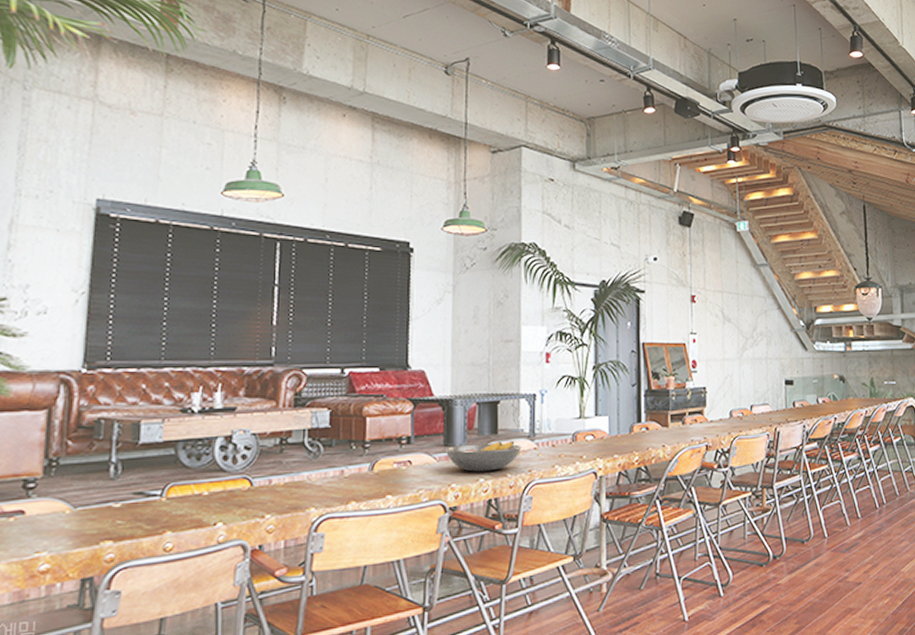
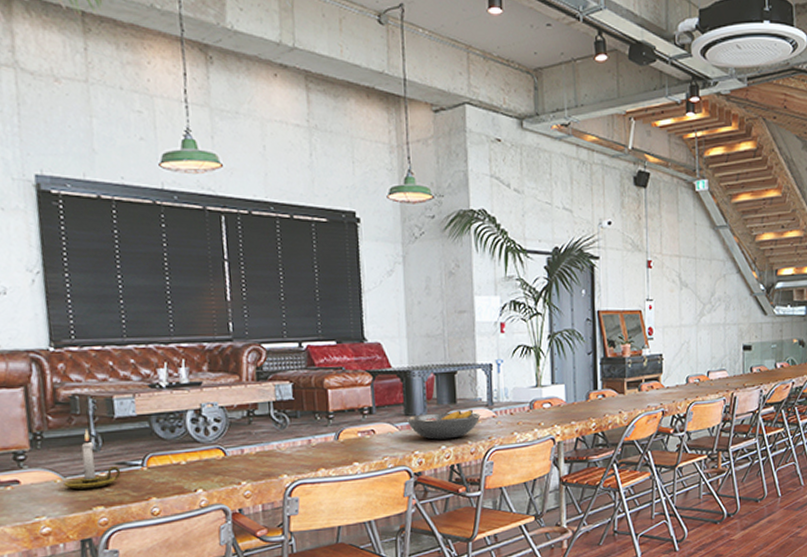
candle holder: none [73,455,137,522] -> present [64,429,121,490]

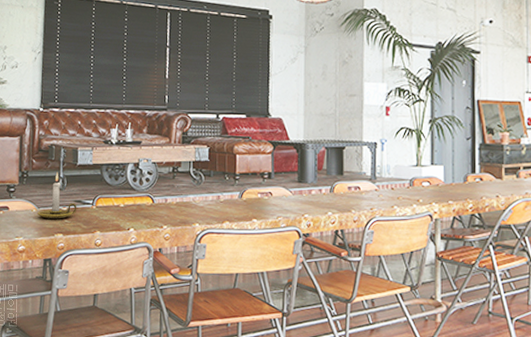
fruit bowl: present [406,410,481,440] -> none [299,182,364,207]

